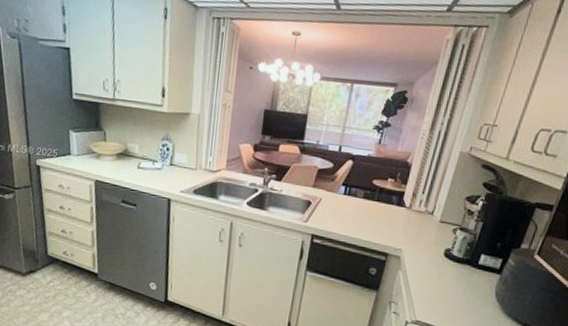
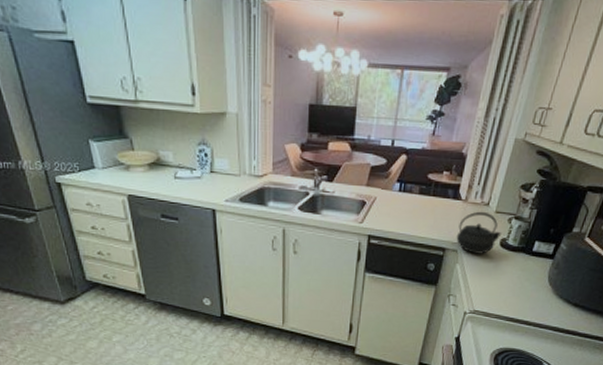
kettle: none [399,219,446,263] -> present [456,211,502,254]

